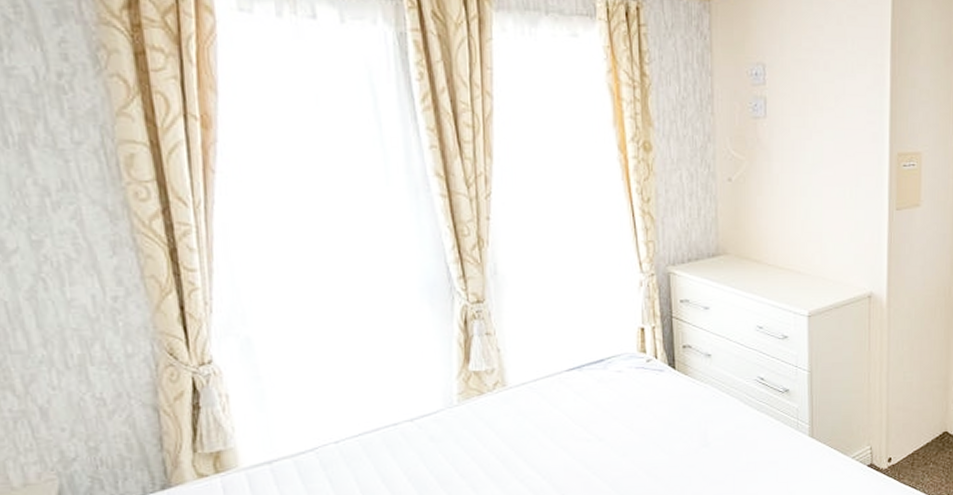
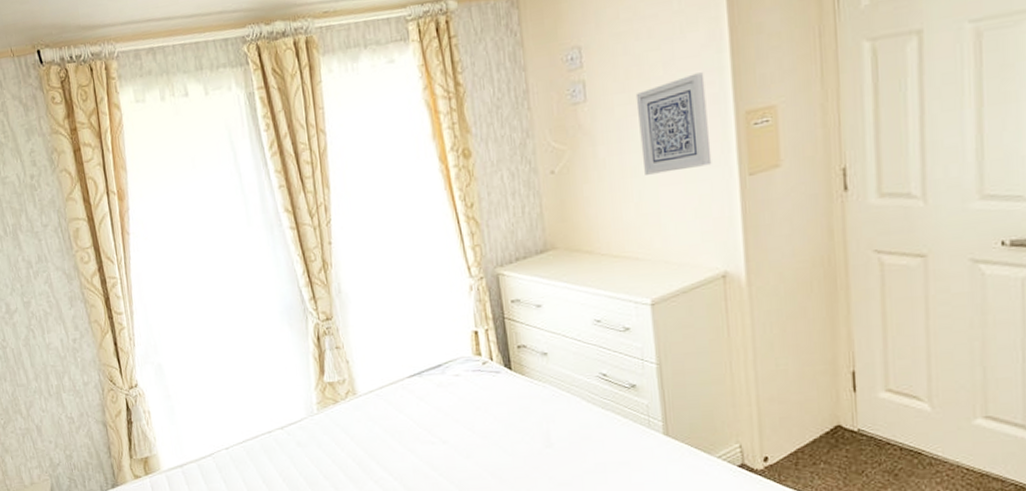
wall art: none [810,111,868,197] -> present [635,72,712,175]

